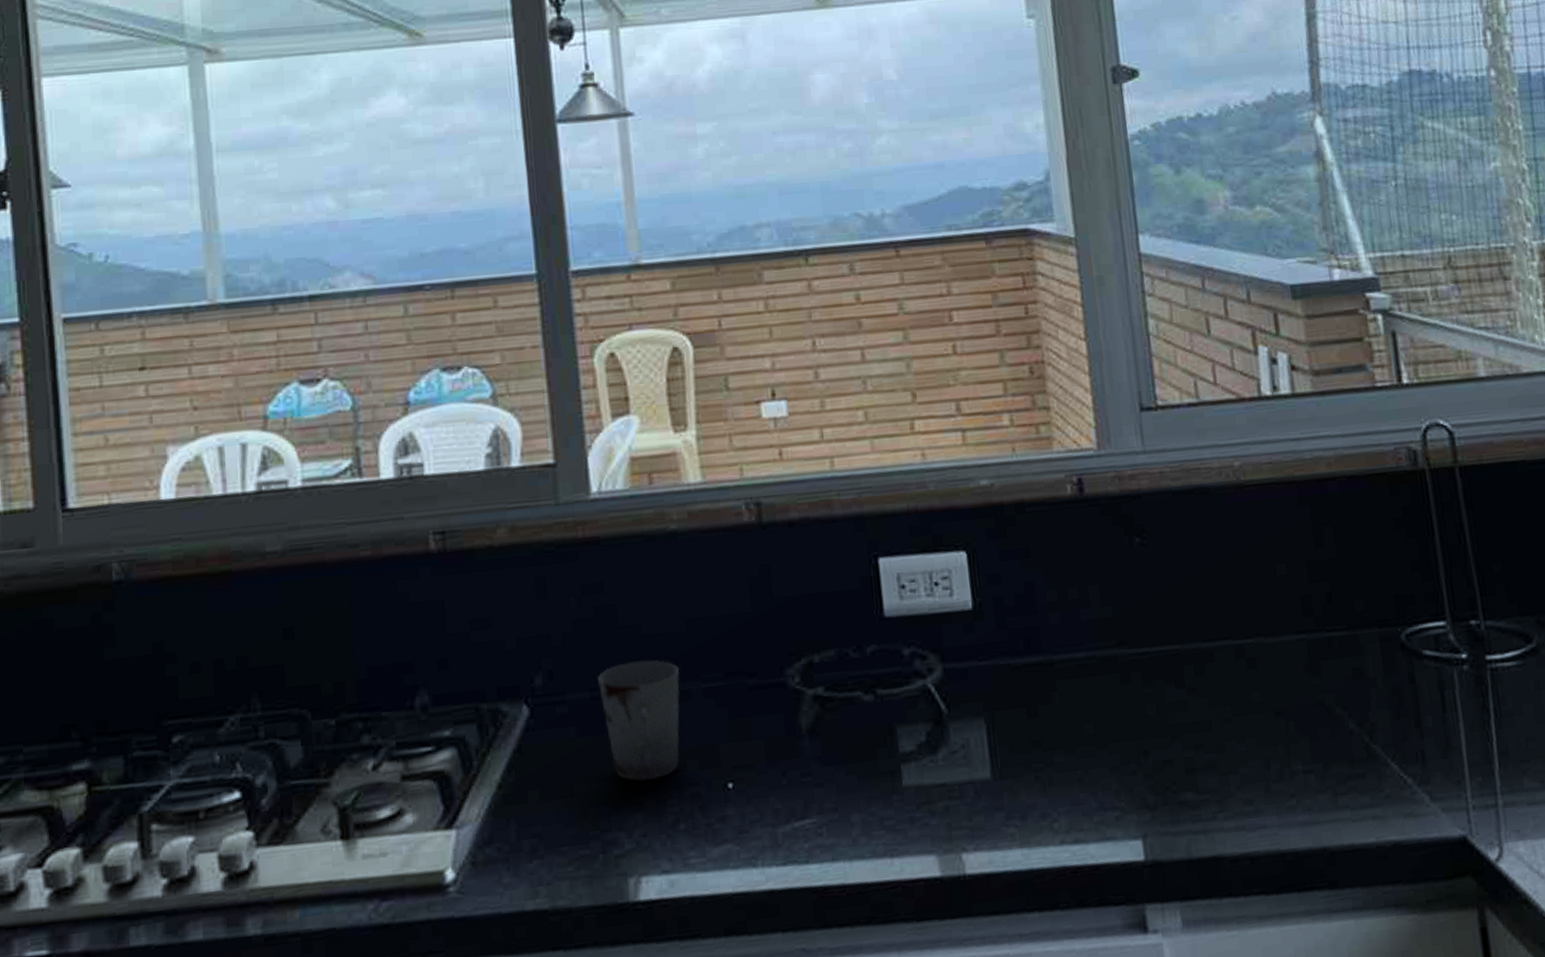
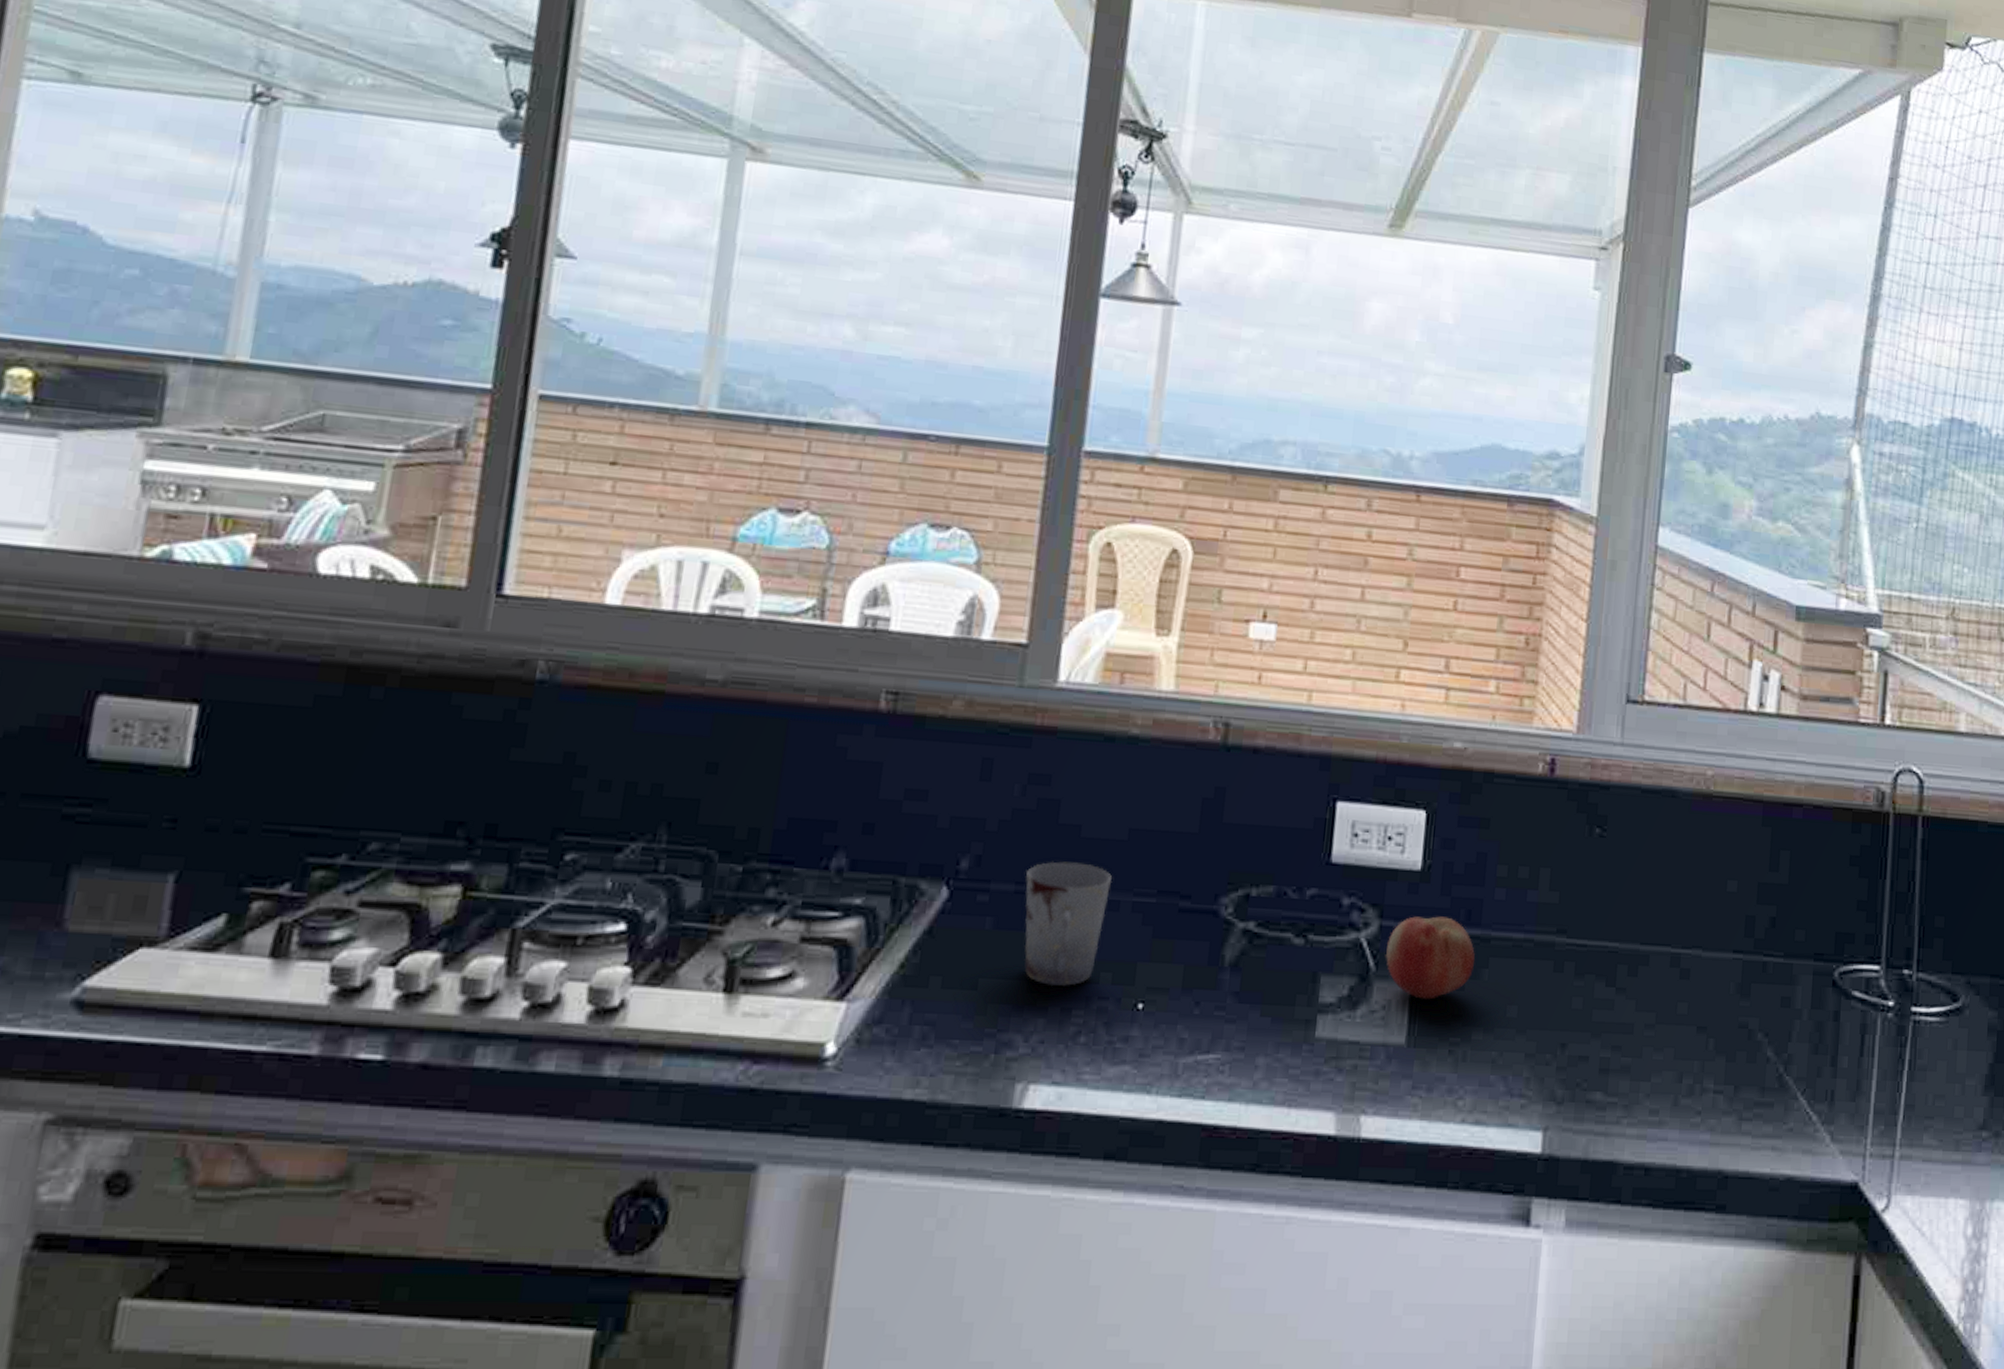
fruit: none [954,649,1043,733] -> present [1385,916,1475,1000]

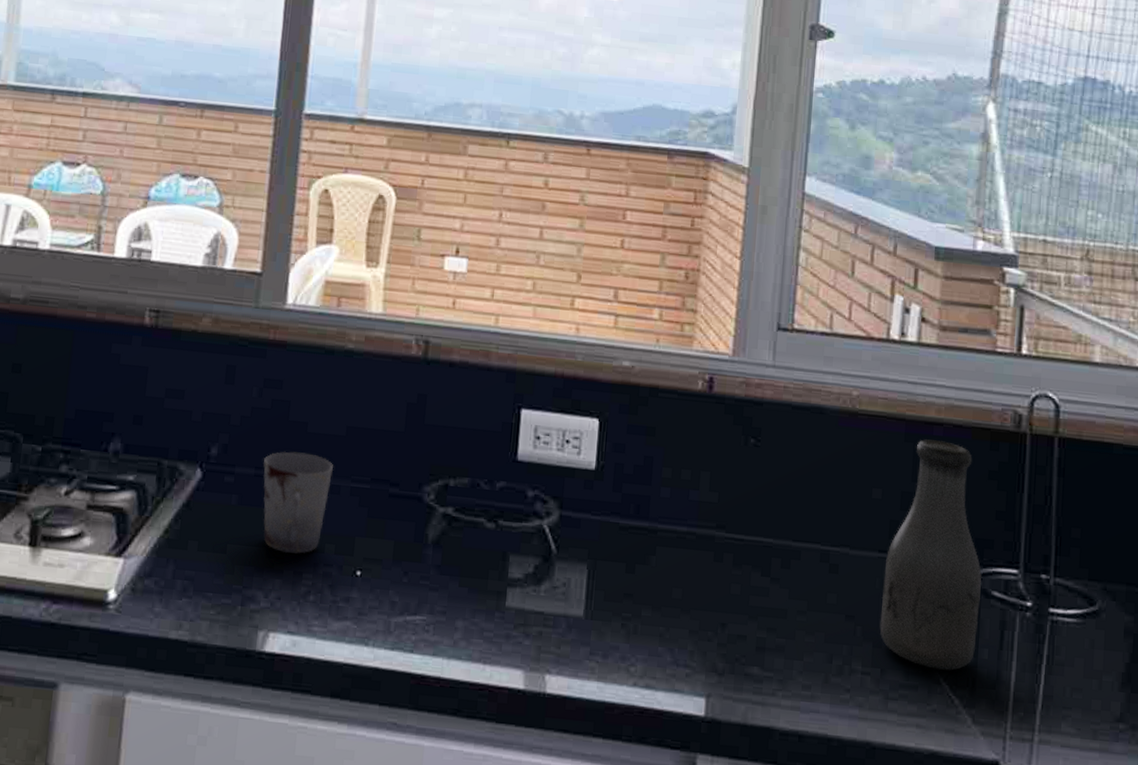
fruit: present [1385,916,1475,1000] -> none [565,508,644,580]
bottle: none [1733,823,1843,1084] -> present [879,439,983,671]

